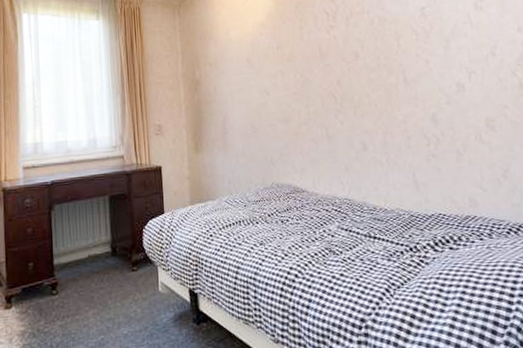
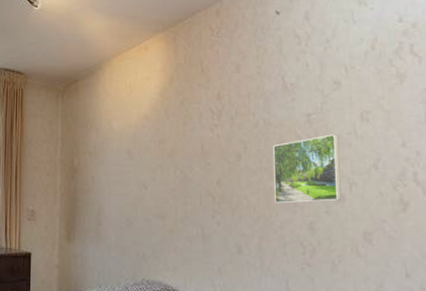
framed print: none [389,25,461,99] -> present [272,134,341,204]

